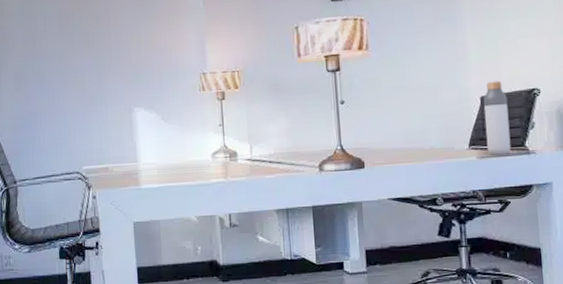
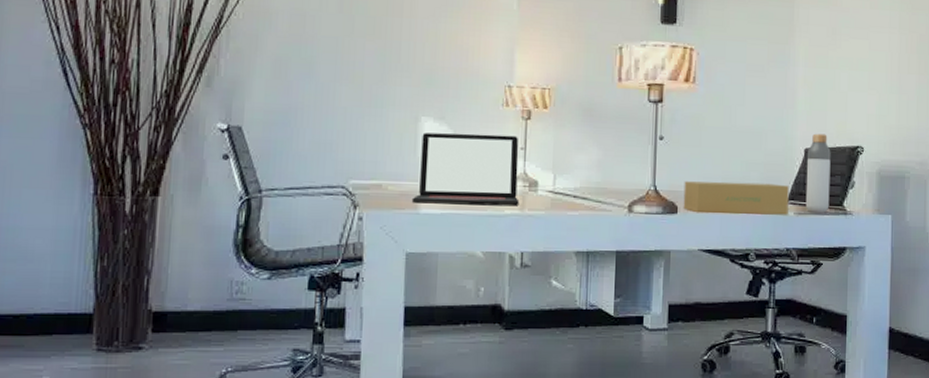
laptop: none [133,115,223,180] -> present [411,133,520,205]
box: none [368,132,471,166] -> present [683,181,789,215]

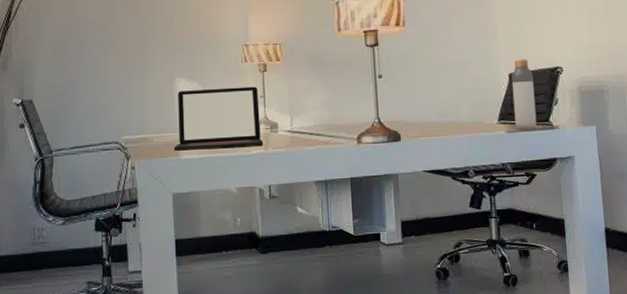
box: present [683,181,789,215] -> none [404,107,500,139]

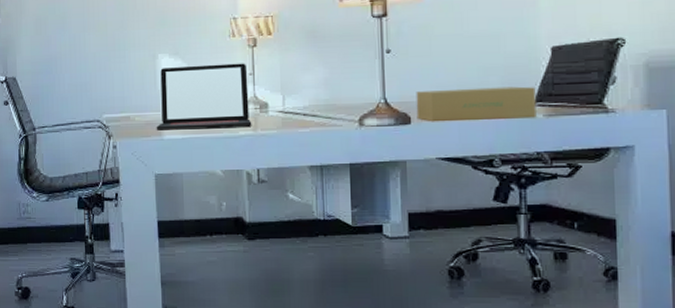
box: none [404,107,500,139] -> present [416,86,537,122]
bottle: present [511,59,537,131] -> none [554,29,586,114]

